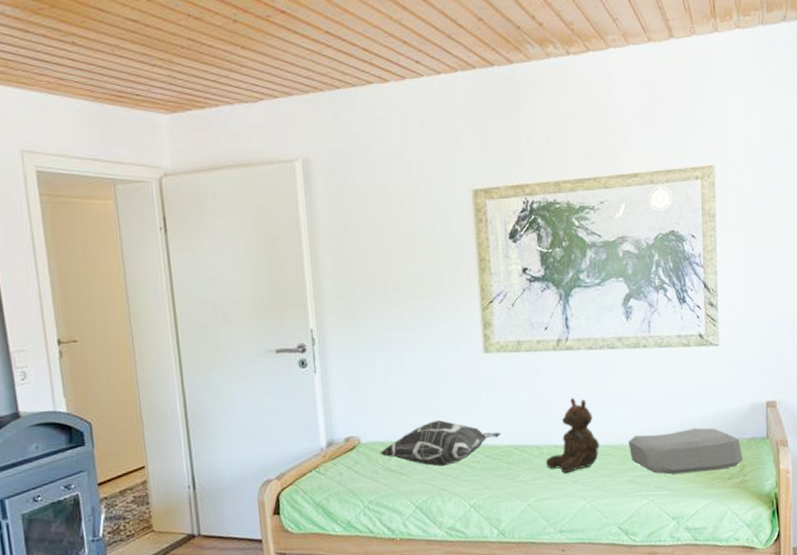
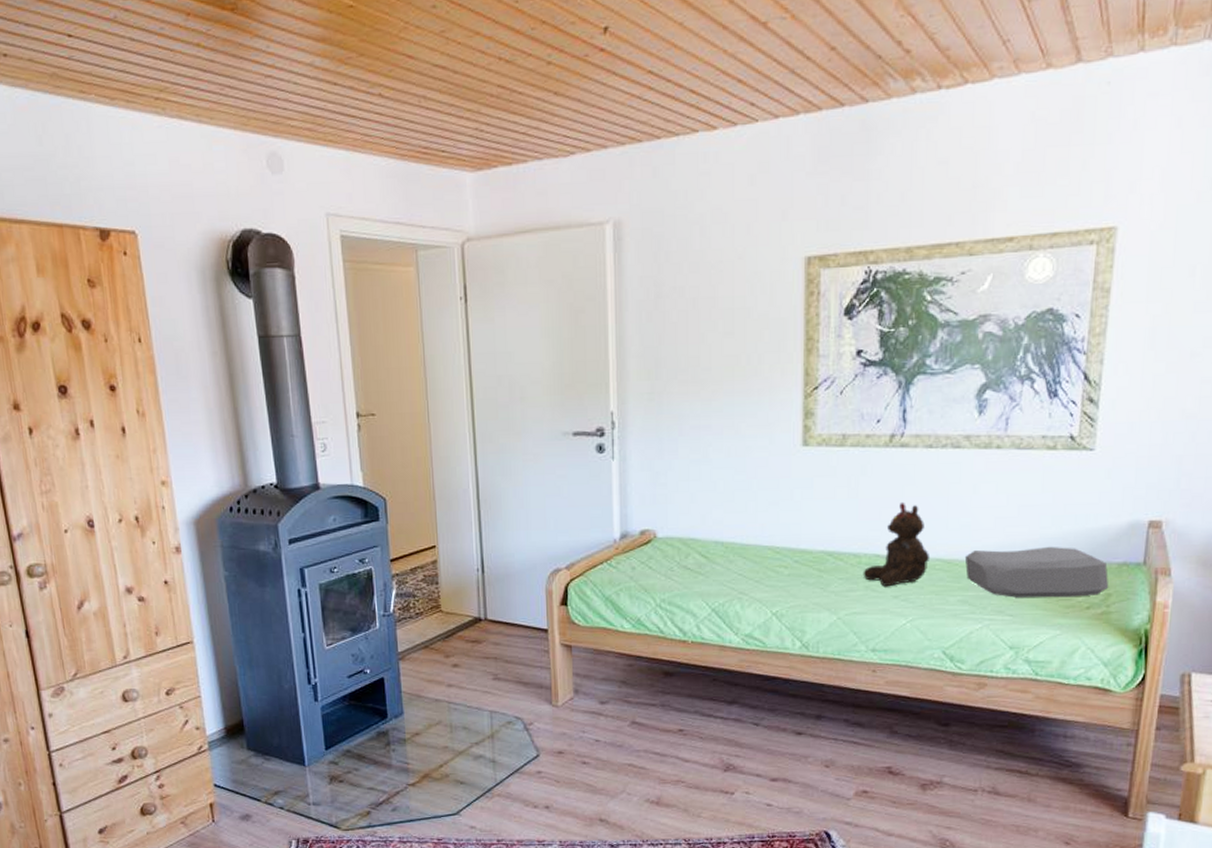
decorative pillow: present [380,419,501,467] -> none [676,517,814,568]

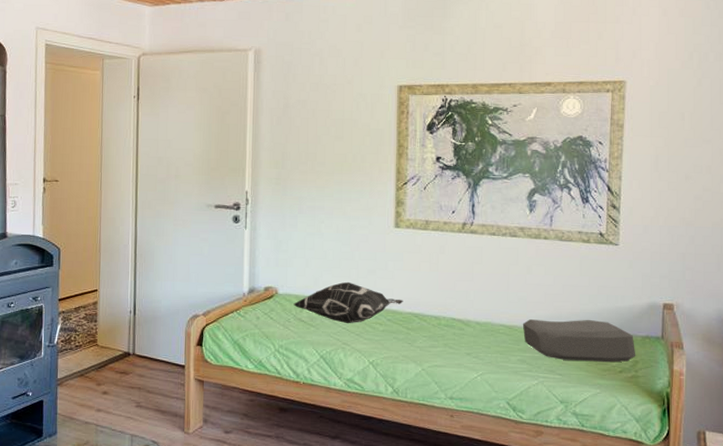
decorative pillow: none [676,517,814,568] -> present [293,281,404,323]
teddy bear: present [863,501,930,586] -> none [442,276,495,345]

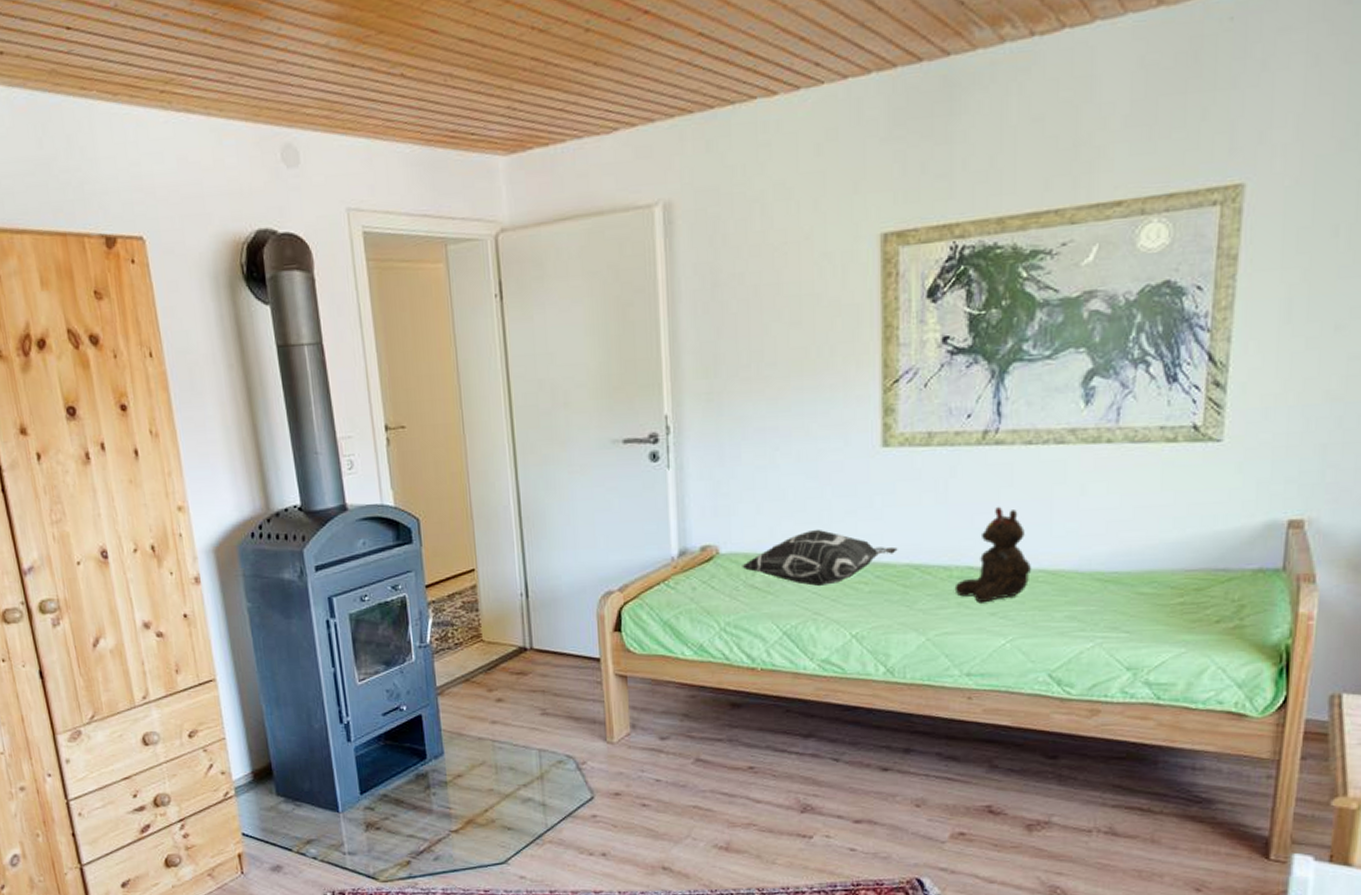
teddy bear: none [442,276,495,345] -> present [954,506,1032,602]
cushion: present [522,319,636,362] -> none [1072,552,1243,612]

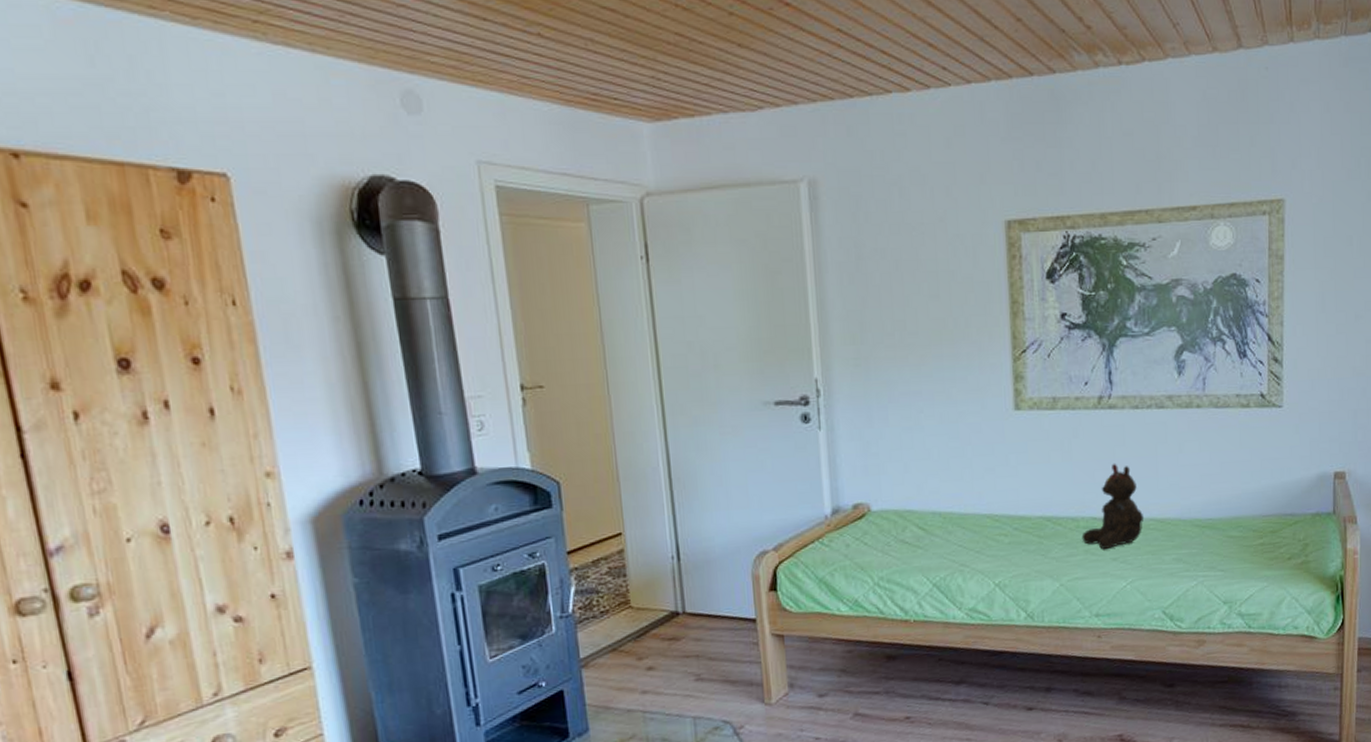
decorative pillow: present [742,529,898,586] -> none [892,485,1032,539]

